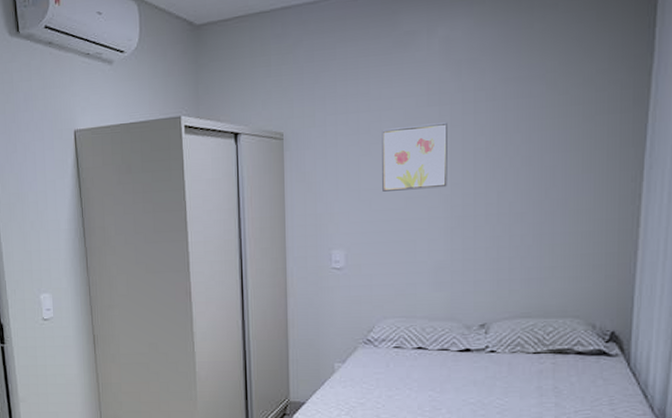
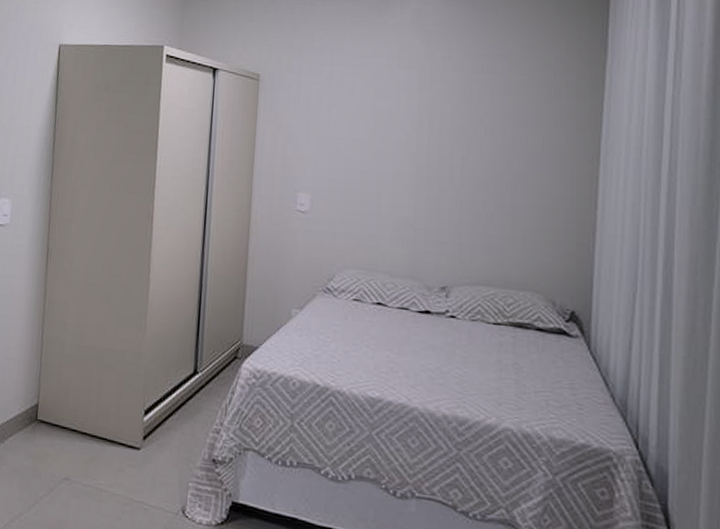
wall art: present [382,122,447,192] -> none [351,83,416,146]

